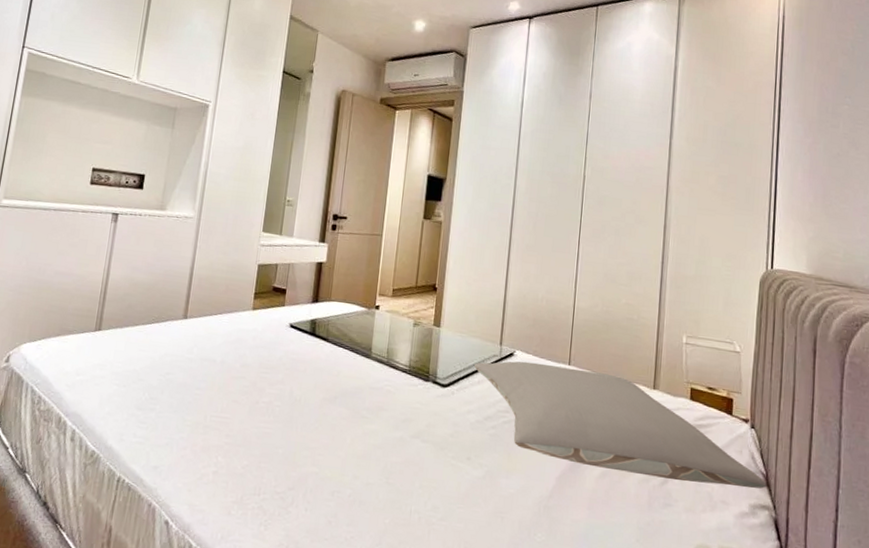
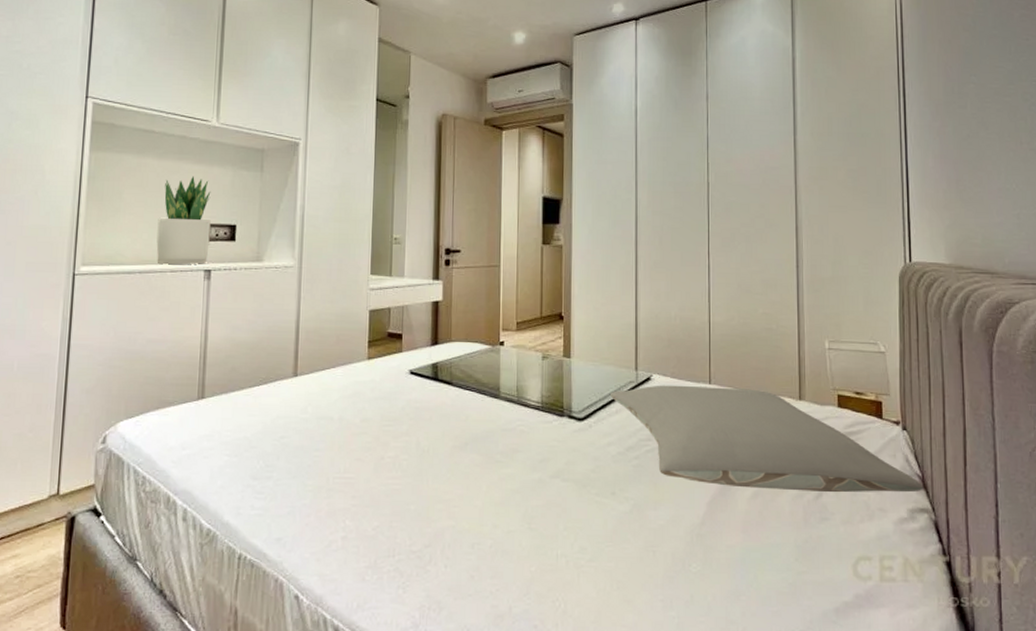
planter: none [71,127,125,208] -> present [156,176,211,265]

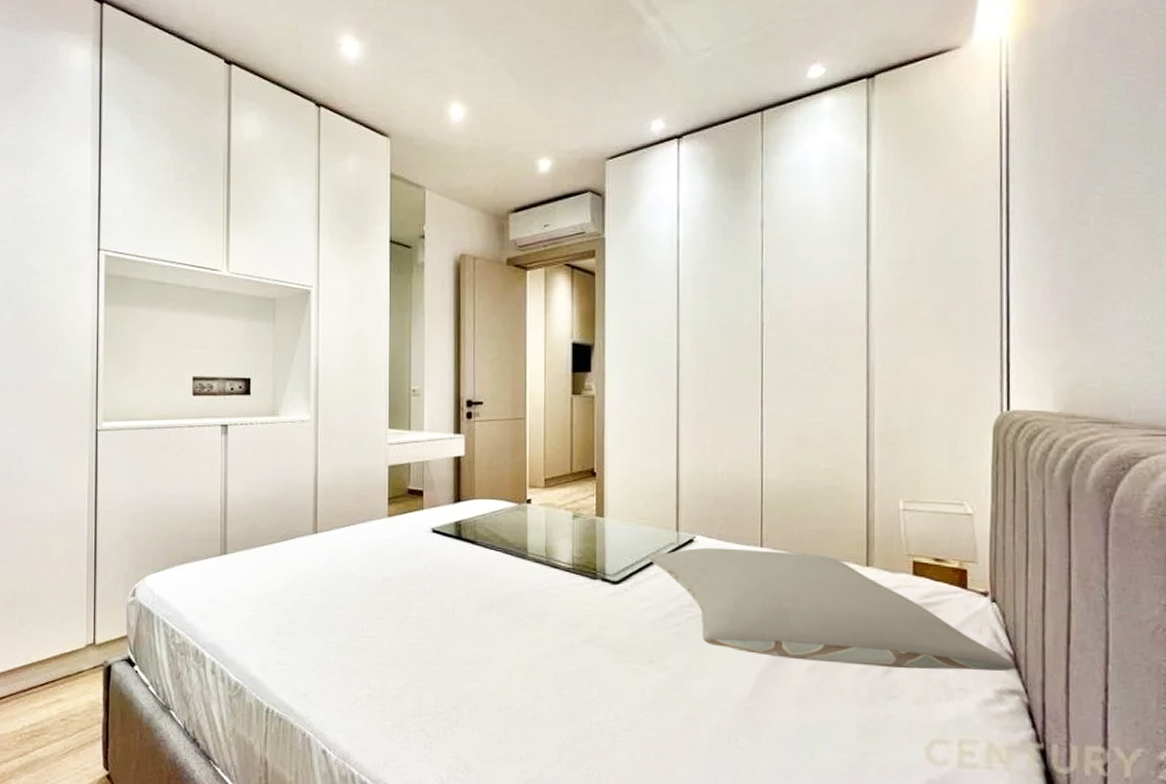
planter: present [156,176,211,265] -> none [173,328,225,420]

